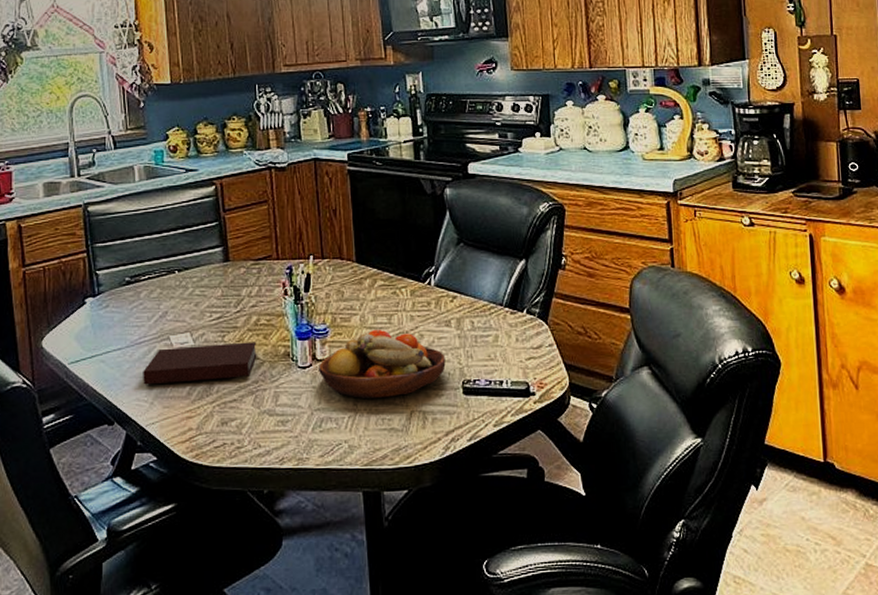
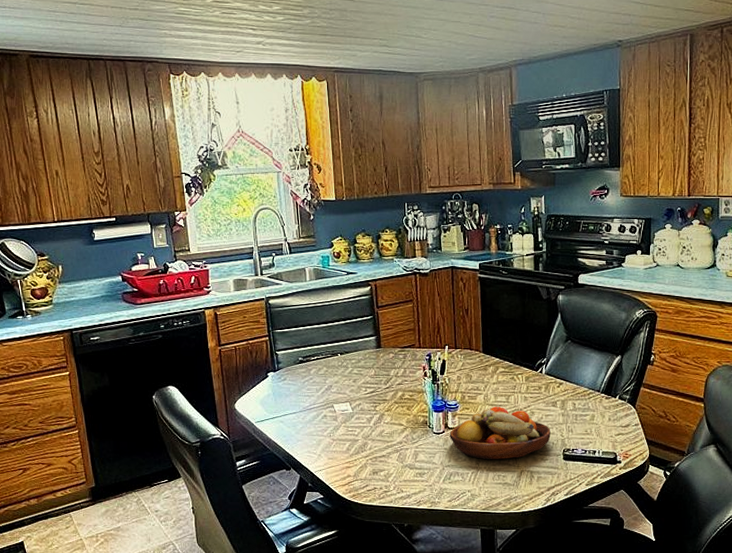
notebook: present [143,342,257,385] -> none [313,412,402,441]

